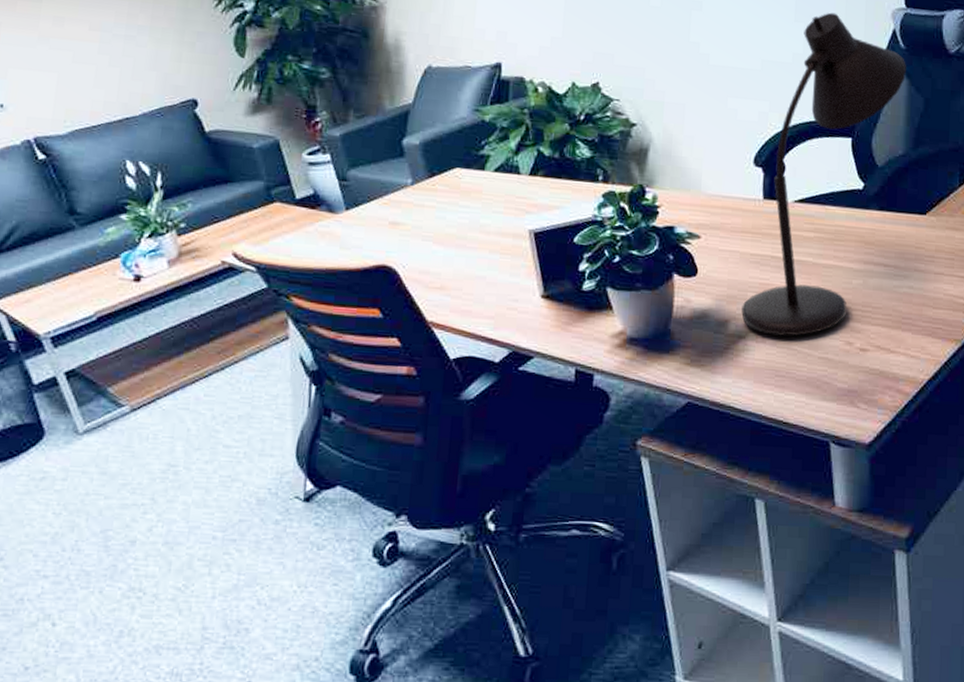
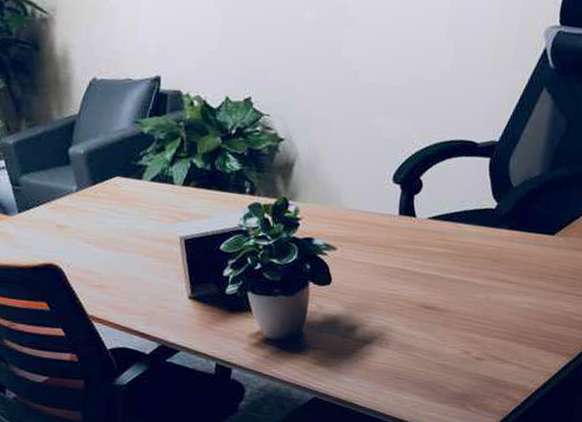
desk lamp: present [741,12,906,337] -> none [369,29,553,344]

